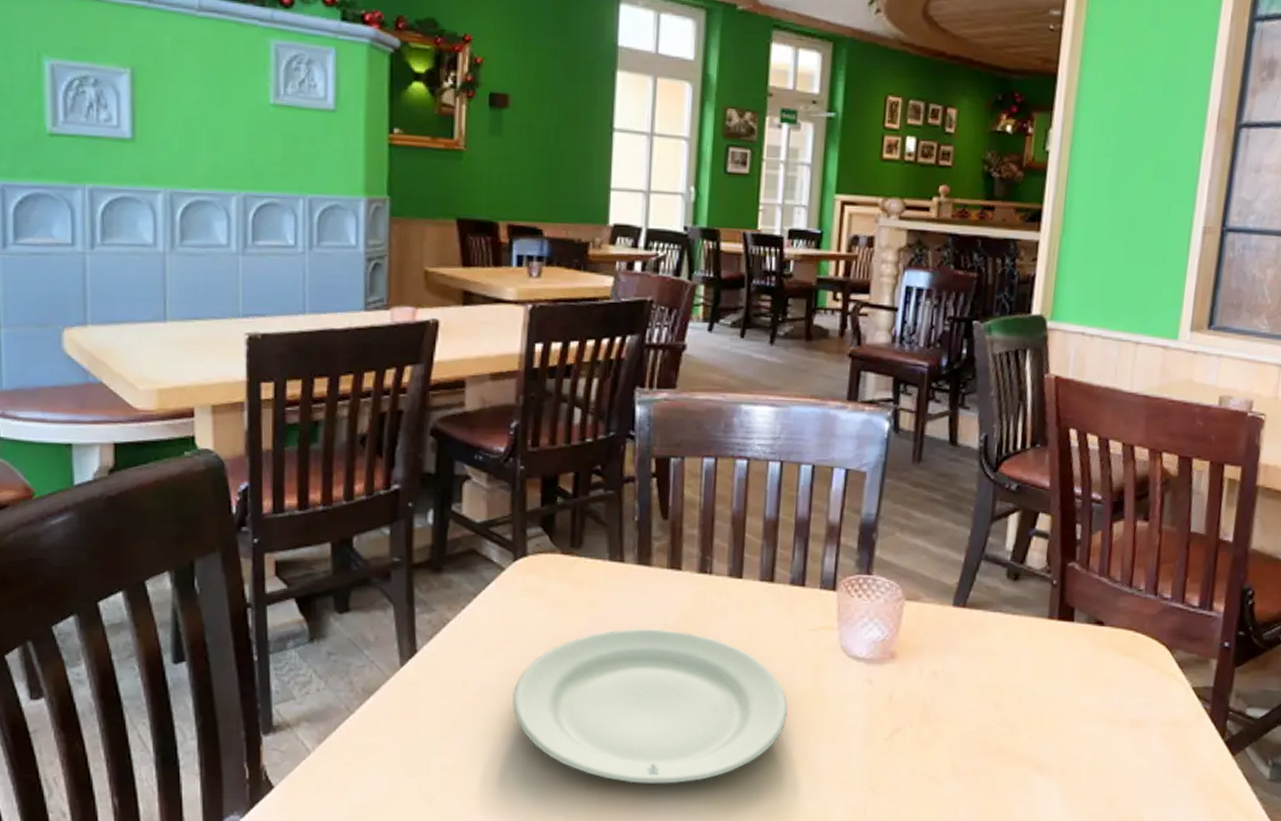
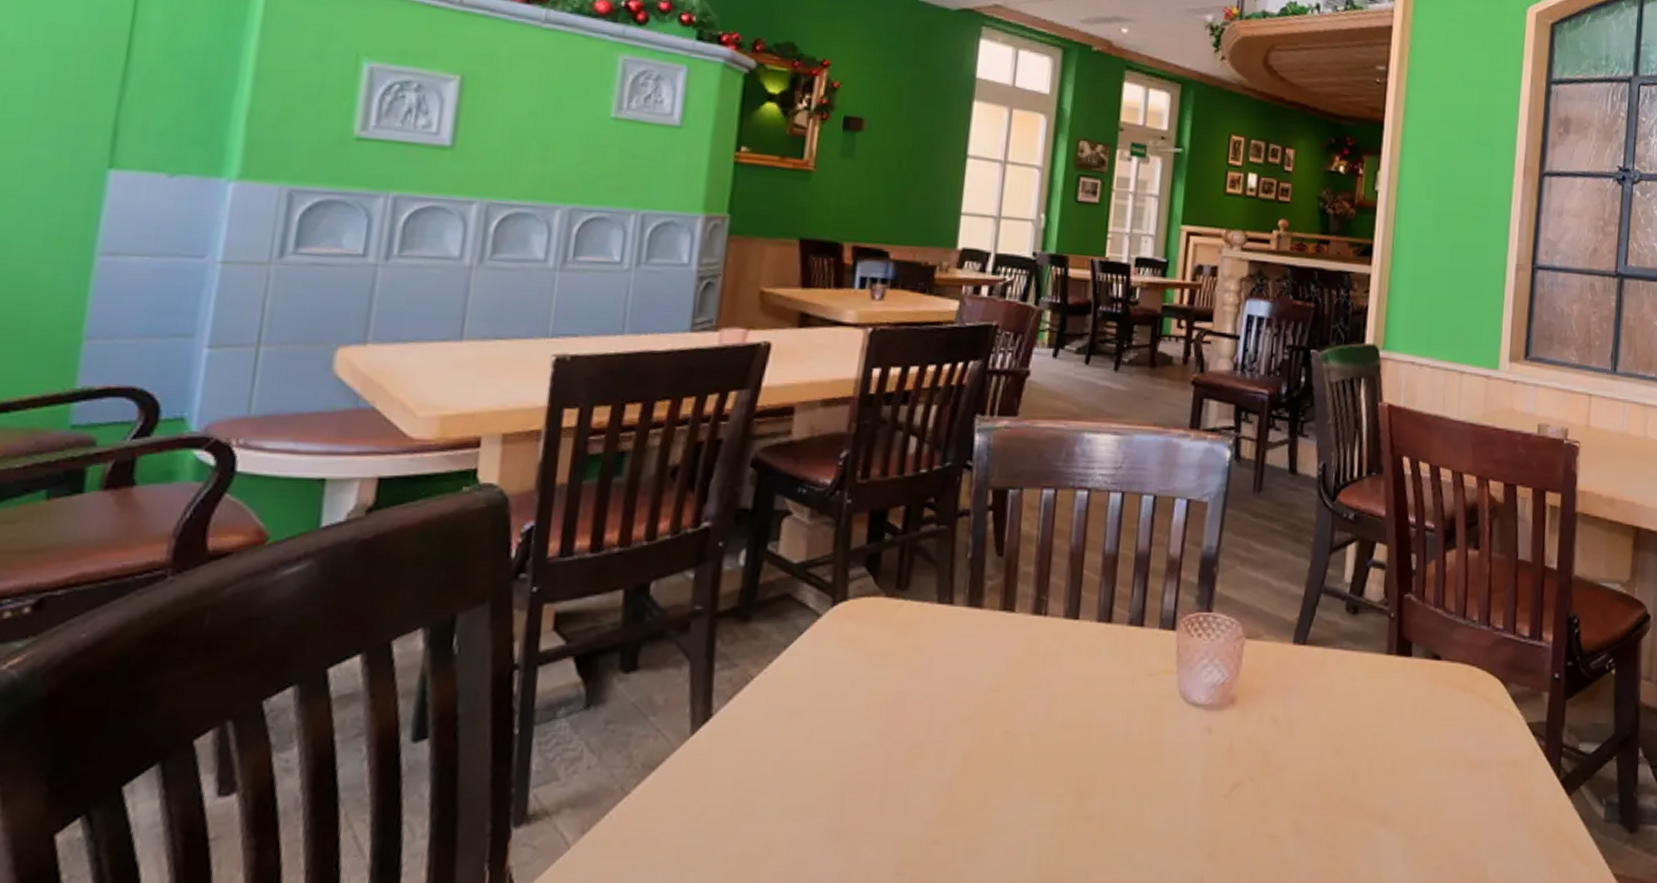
plate: present [513,629,788,784] -> none [818,680,1123,864]

